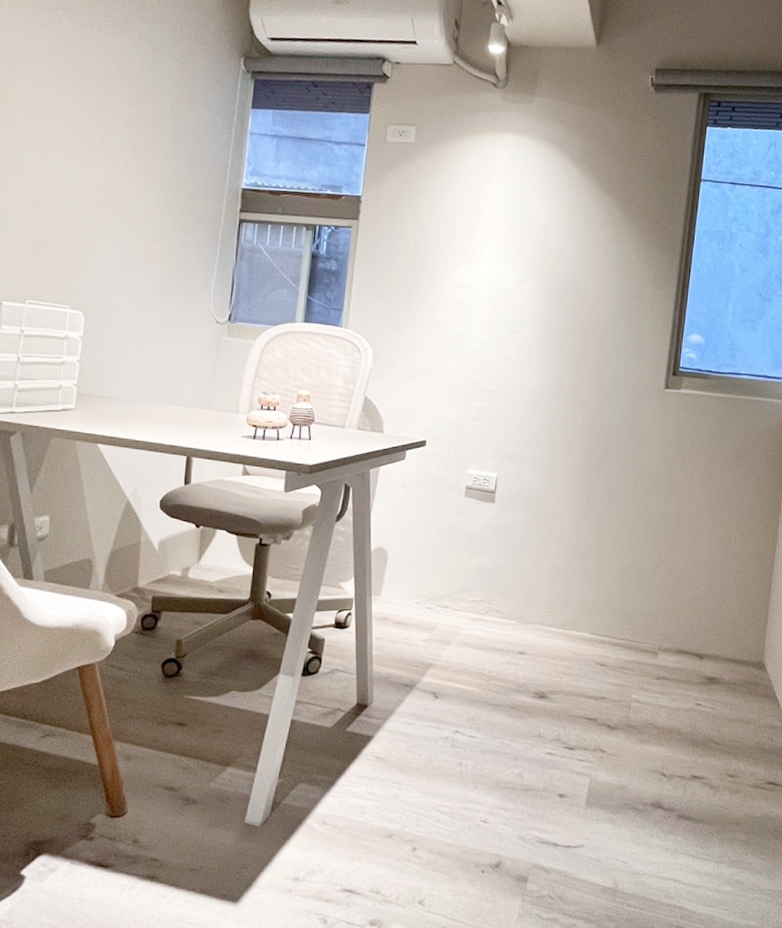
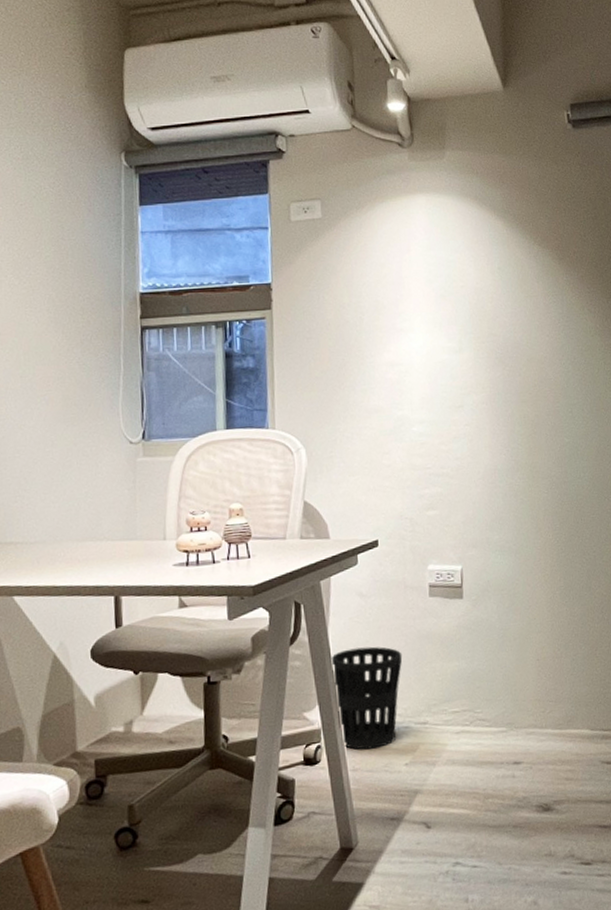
wastebasket: none [370,532,434,622] -> present [331,646,403,750]

